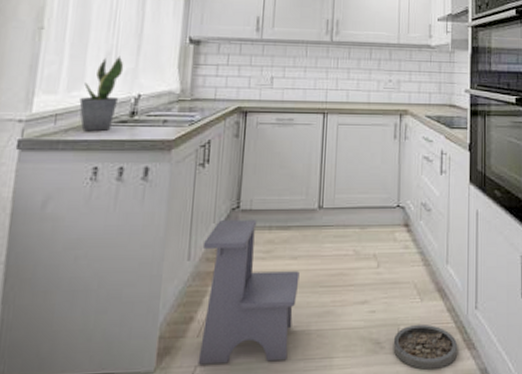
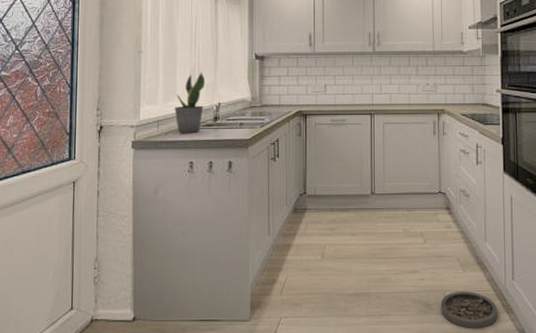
step stool: present [198,220,300,365] -> none [279,204,359,317]

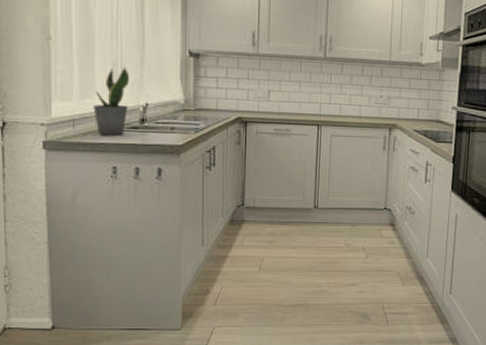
pet bowl: present [440,290,498,328] -> none [378,303,433,337]

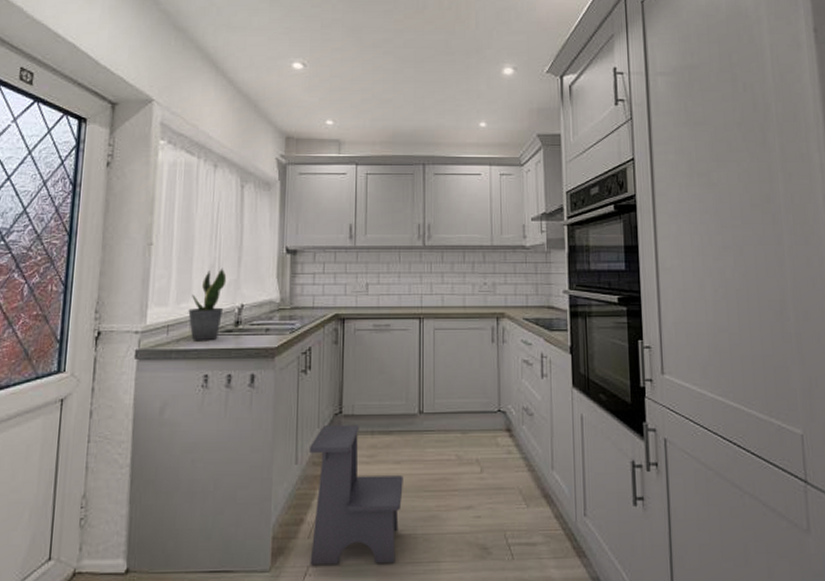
step stool: none [213,215,298,326] -> present [308,425,403,566]

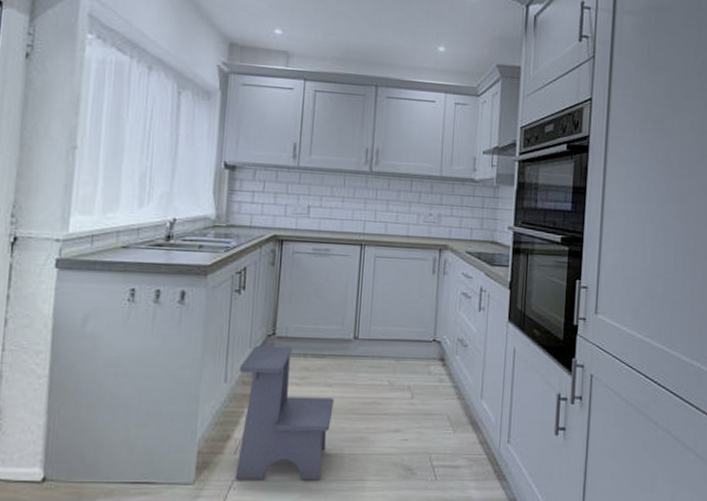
potted plant: present [188,268,227,341] -> none [115,178,159,254]

